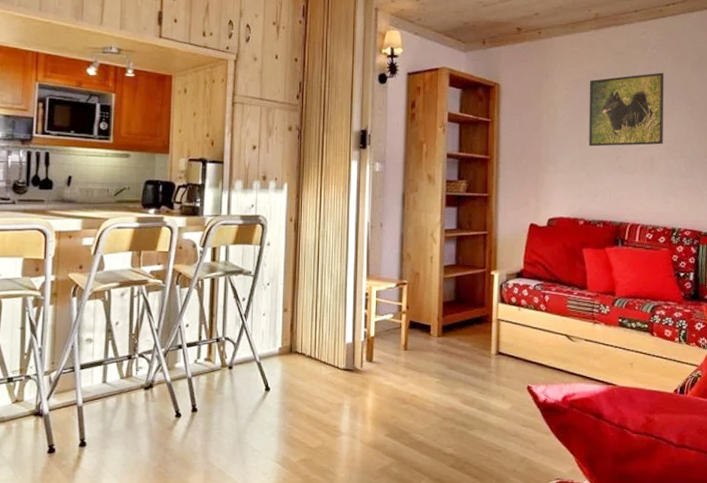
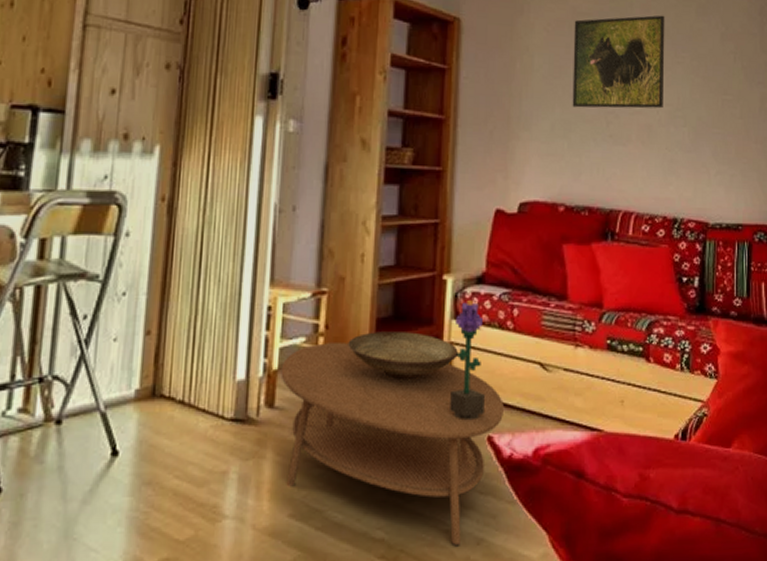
coffee table: none [376,318,539,462] -> present [280,343,504,547]
decorative bowl: none [423,311,504,346] -> present [348,332,458,381]
potted flower: none [499,290,525,375] -> present [450,300,485,421]

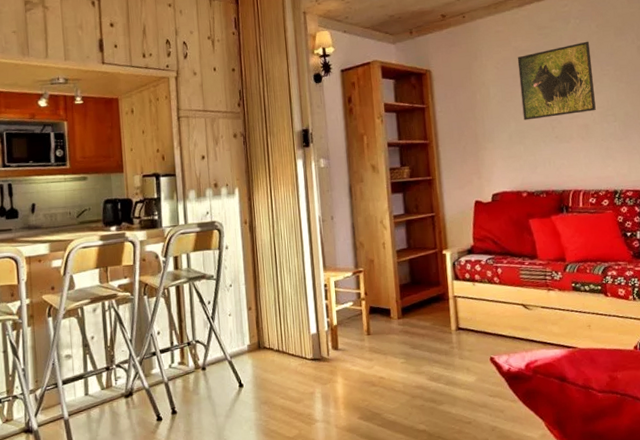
coffee table: present [280,343,504,547] -> none [339,303,500,433]
decorative bowl: present [348,332,458,381] -> none [382,291,461,325]
potted flower: present [450,300,485,421] -> none [456,266,485,348]

